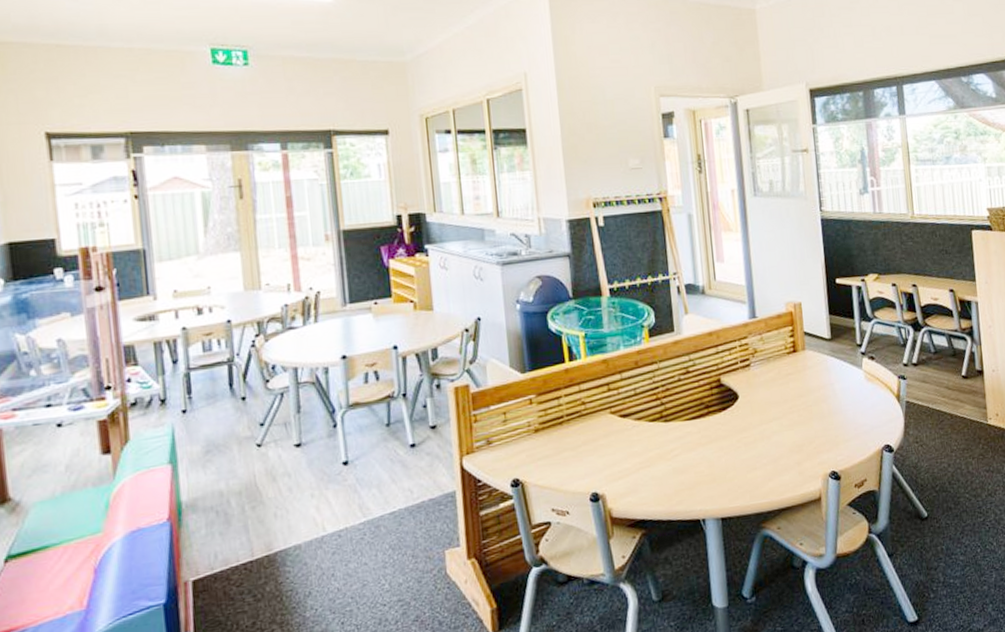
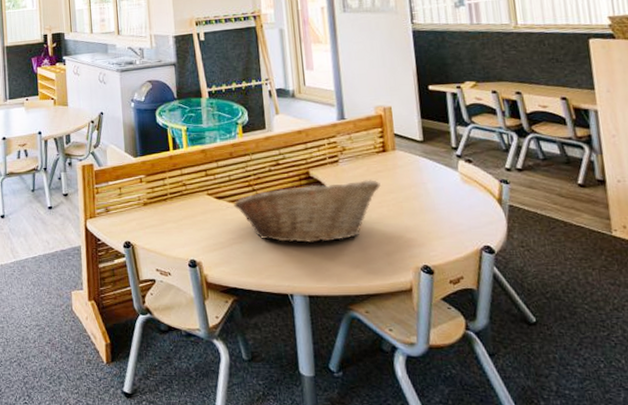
fruit basket: none [640,383,791,461] -> present [234,180,381,243]

